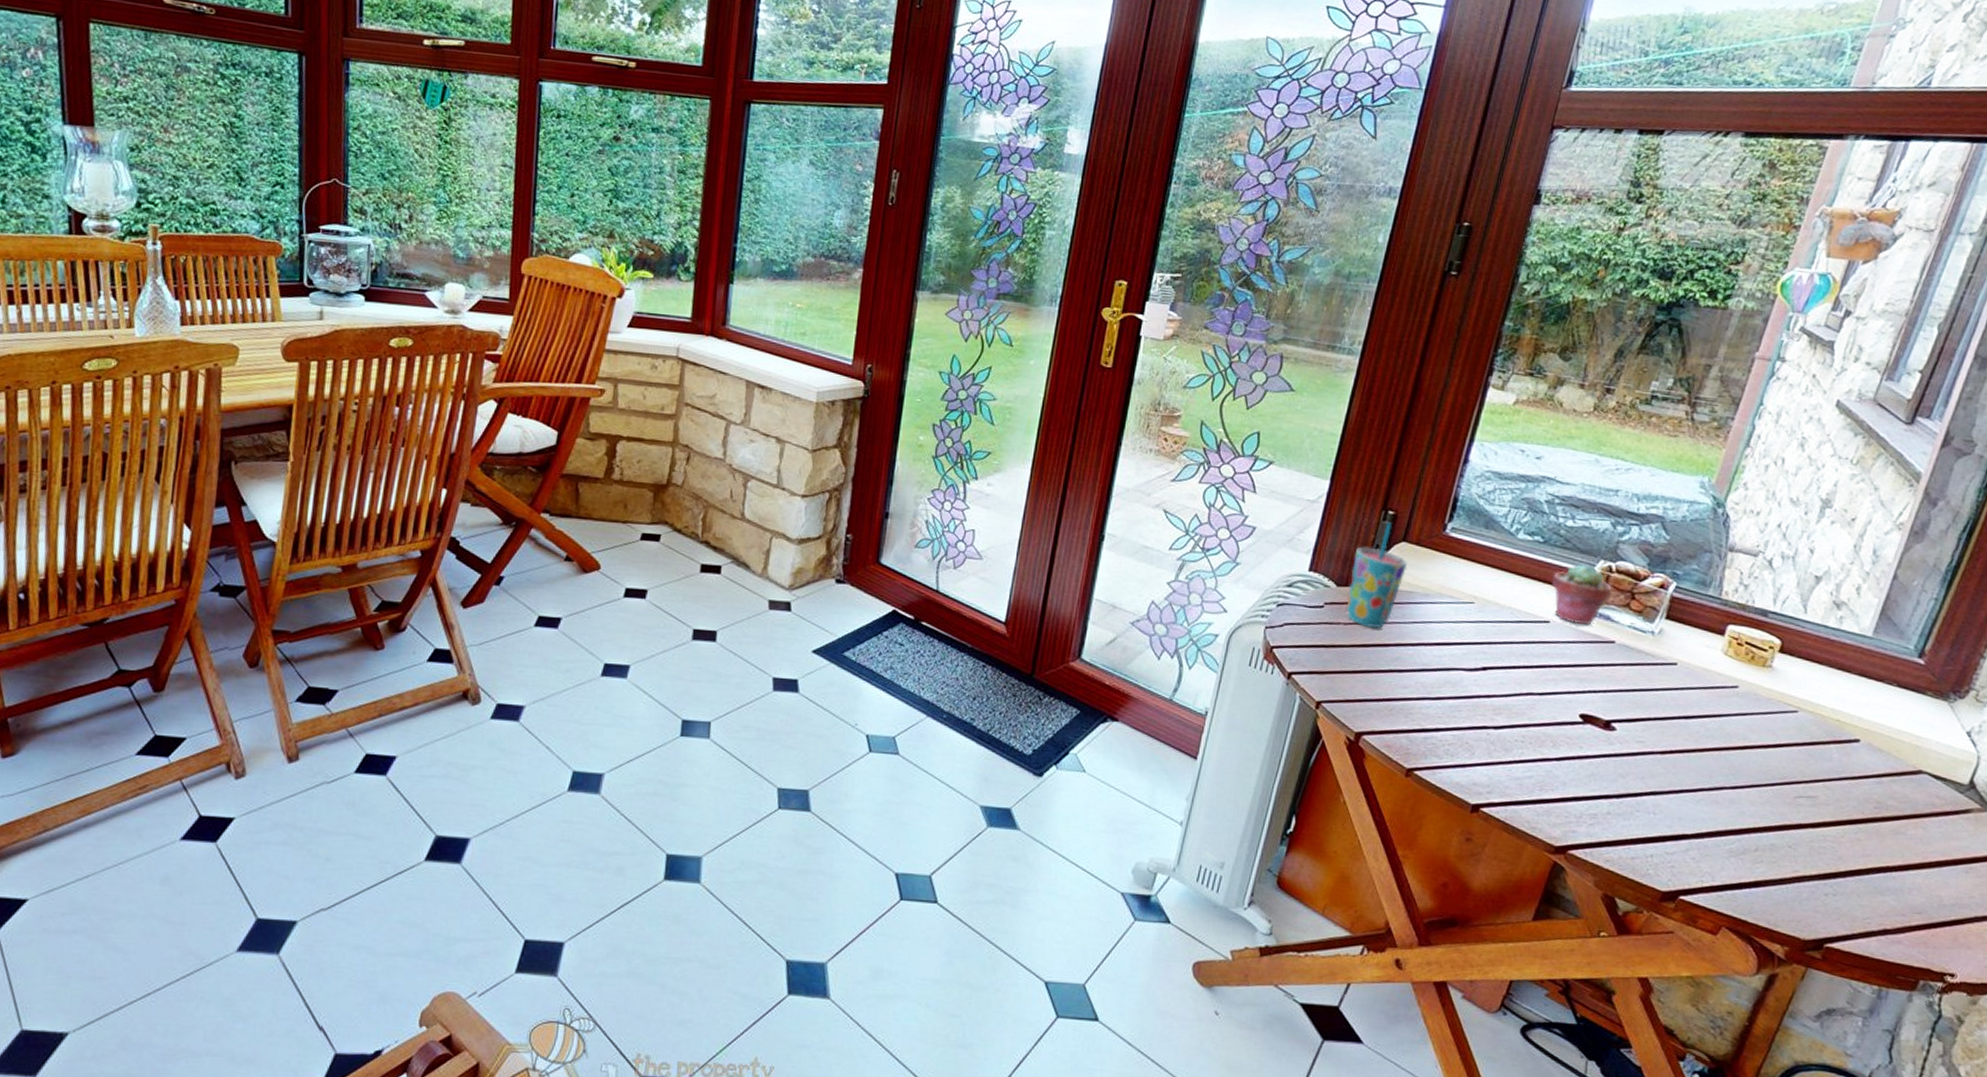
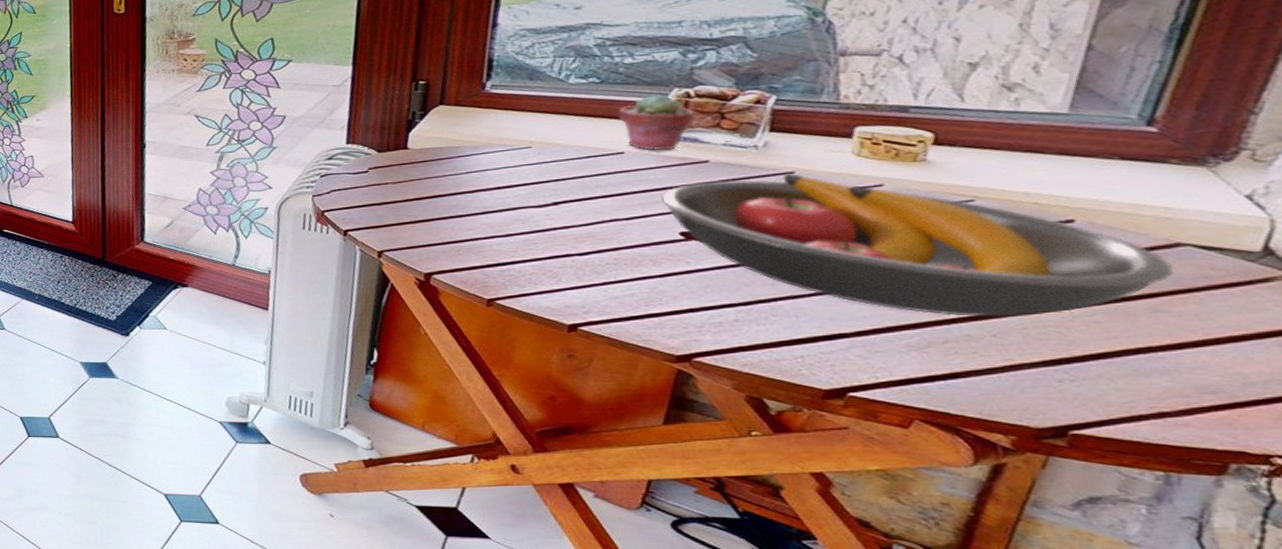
cup: present [1346,522,1408,628] -> none [390,91,450,184]
fruit bowl: none [1571,663,1913,829] -> present [661,174,1173,317]

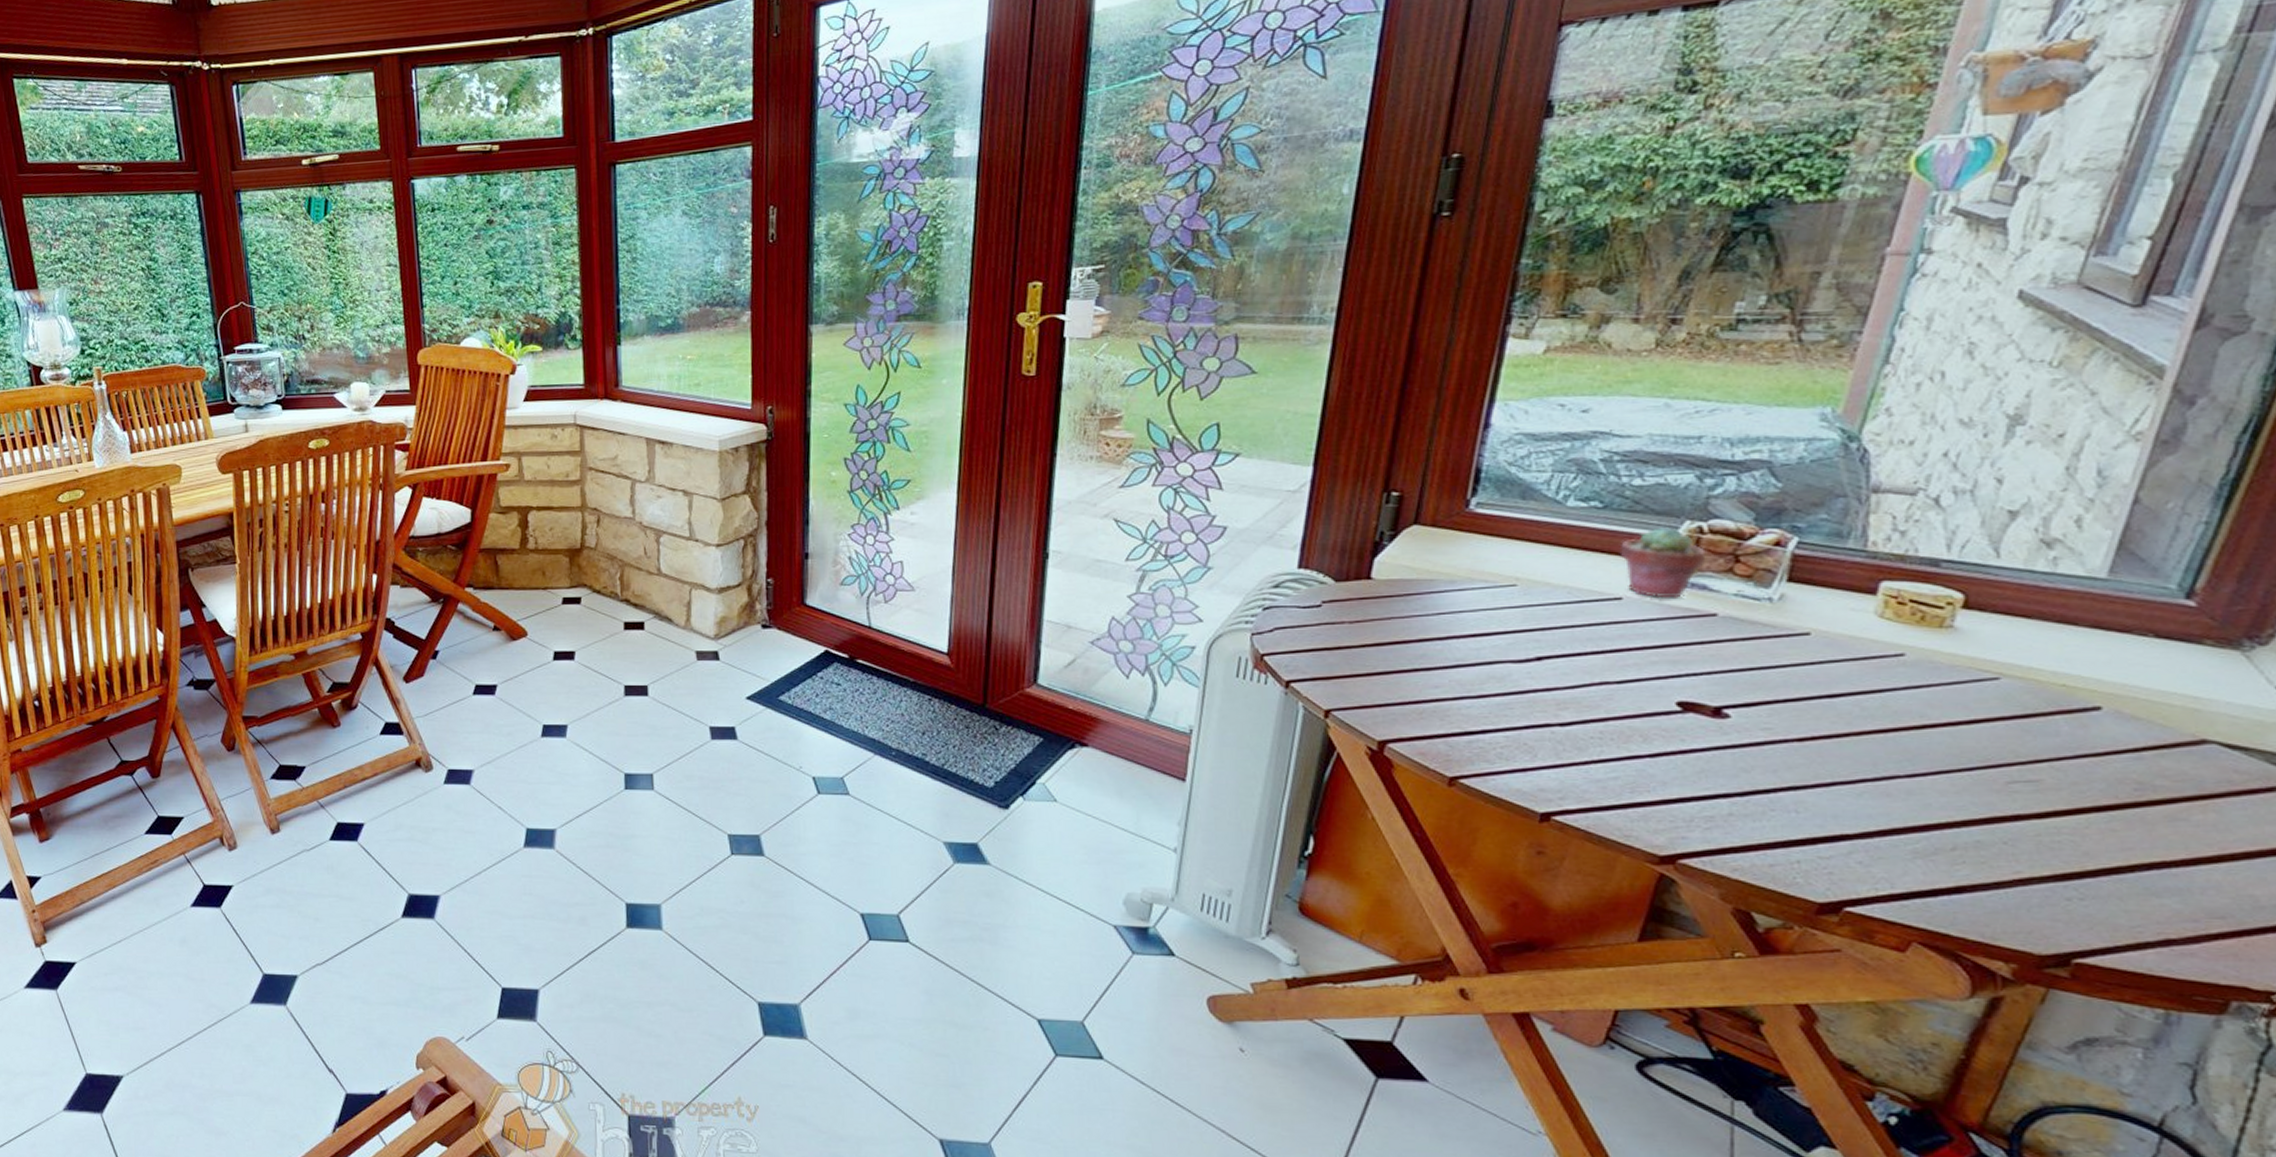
fruit bowl: present [661,174,1173,317] -> none [1660,635,2195,820]

